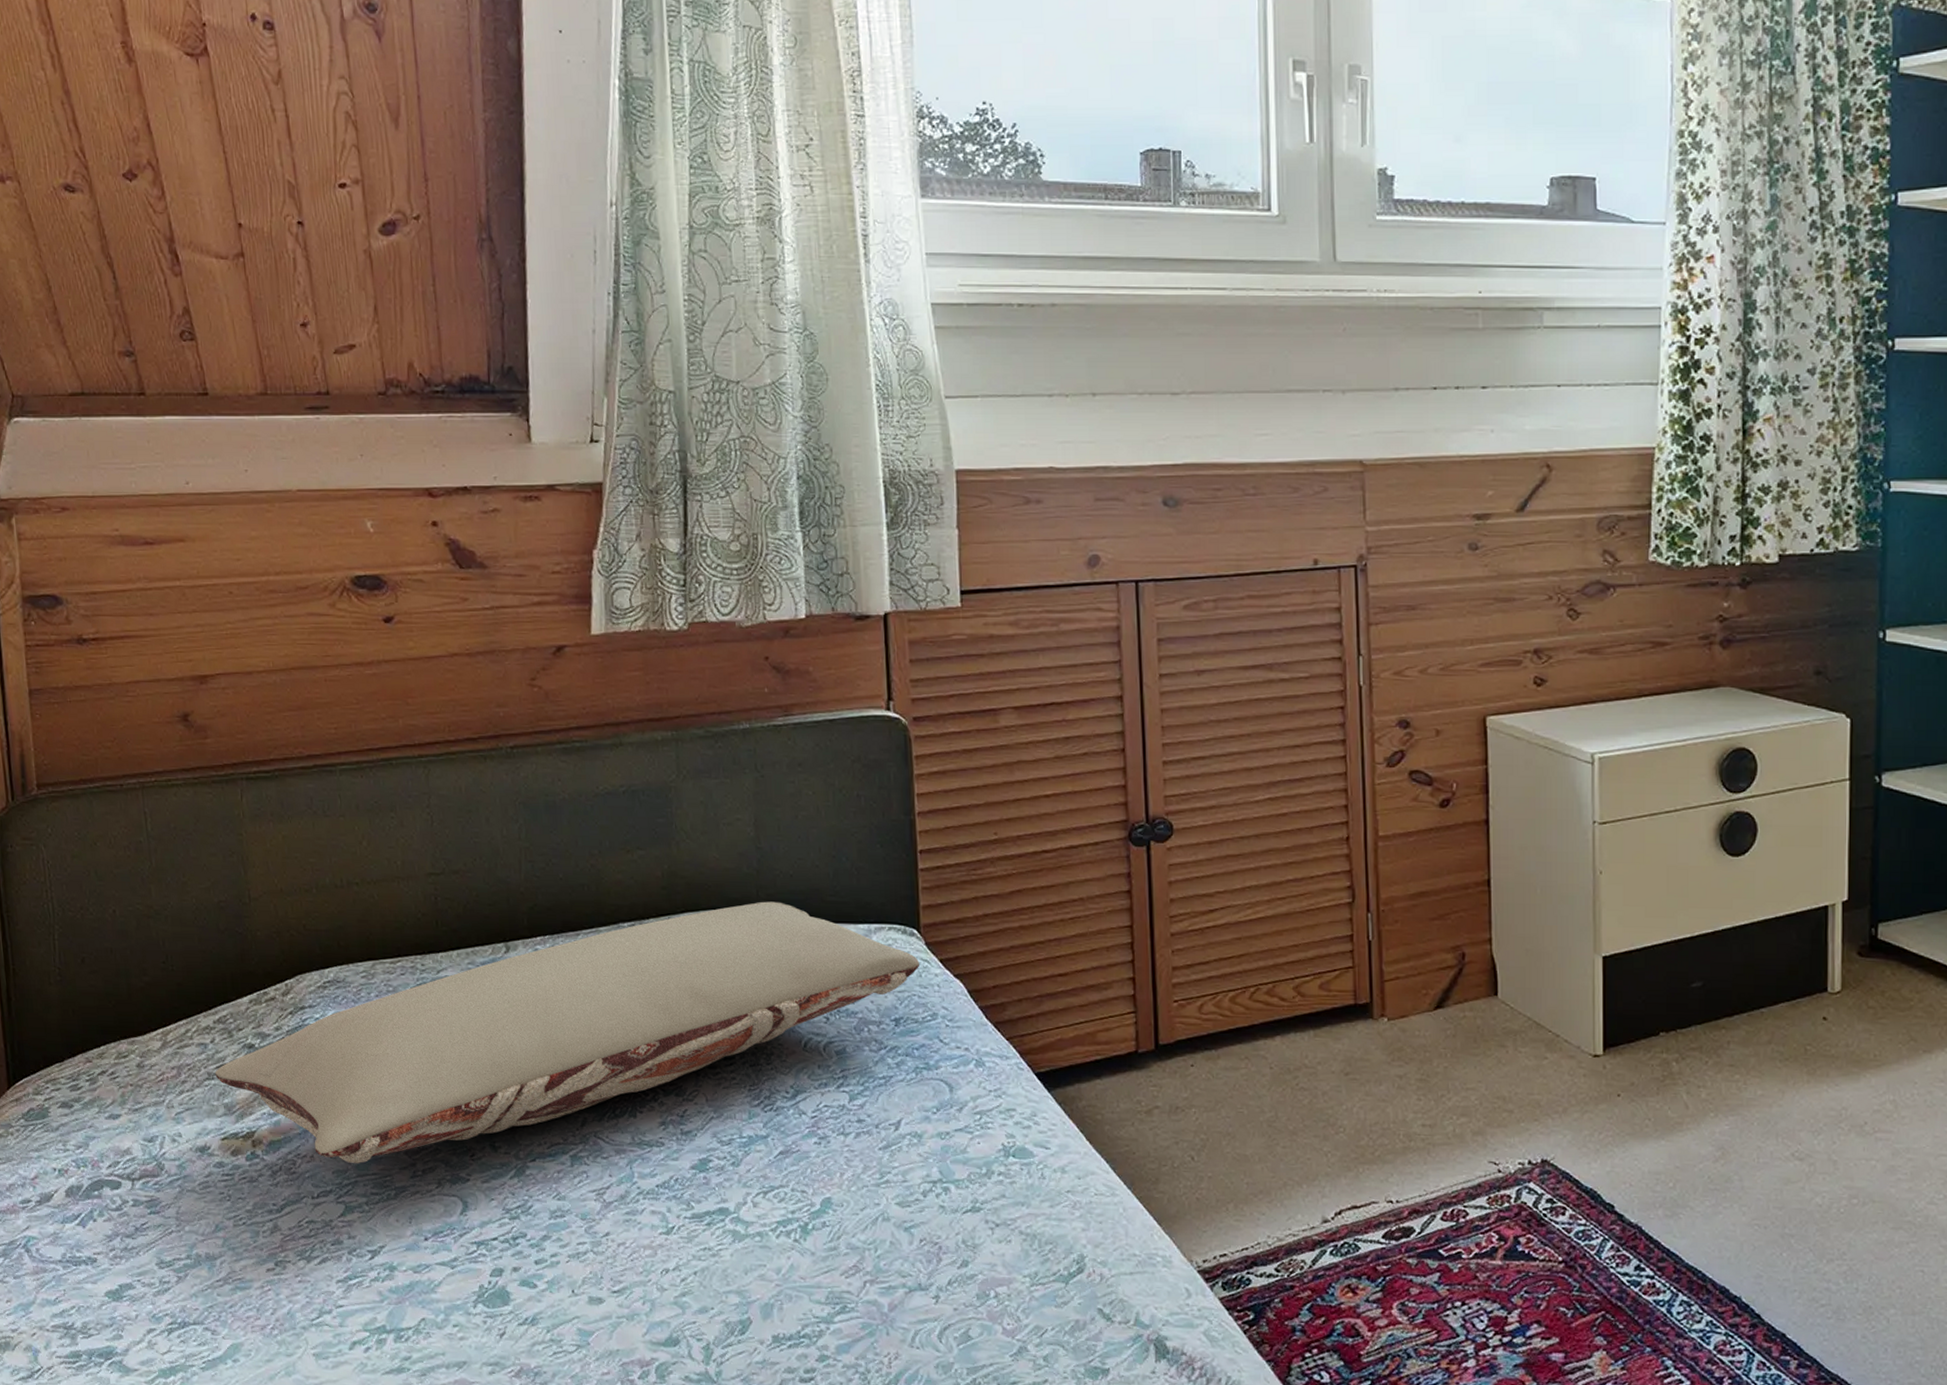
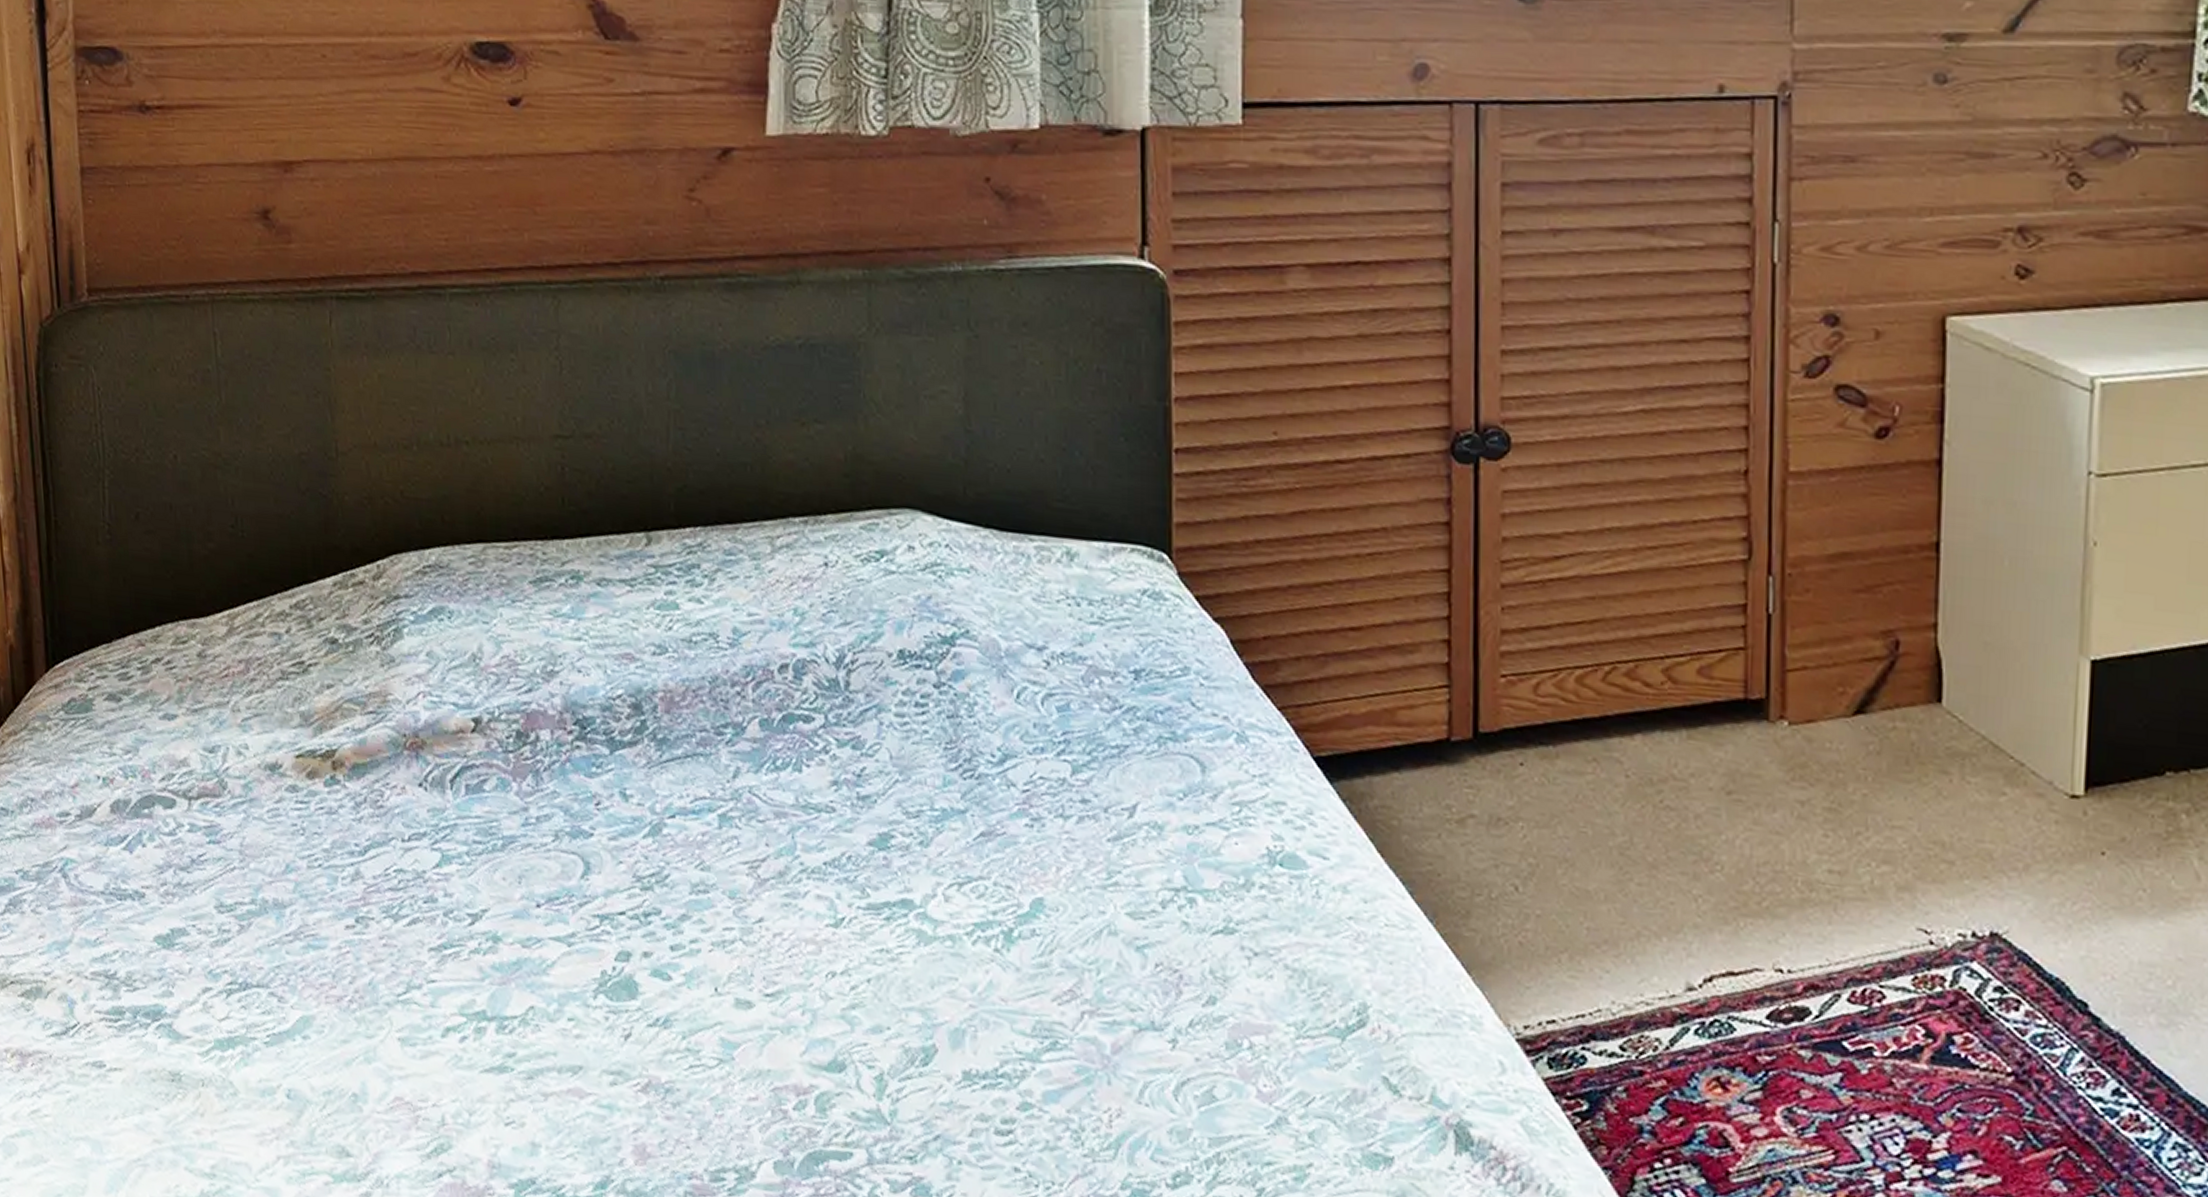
pillow: present [215,901,920,1163] -> none [290,502,1170,802]

